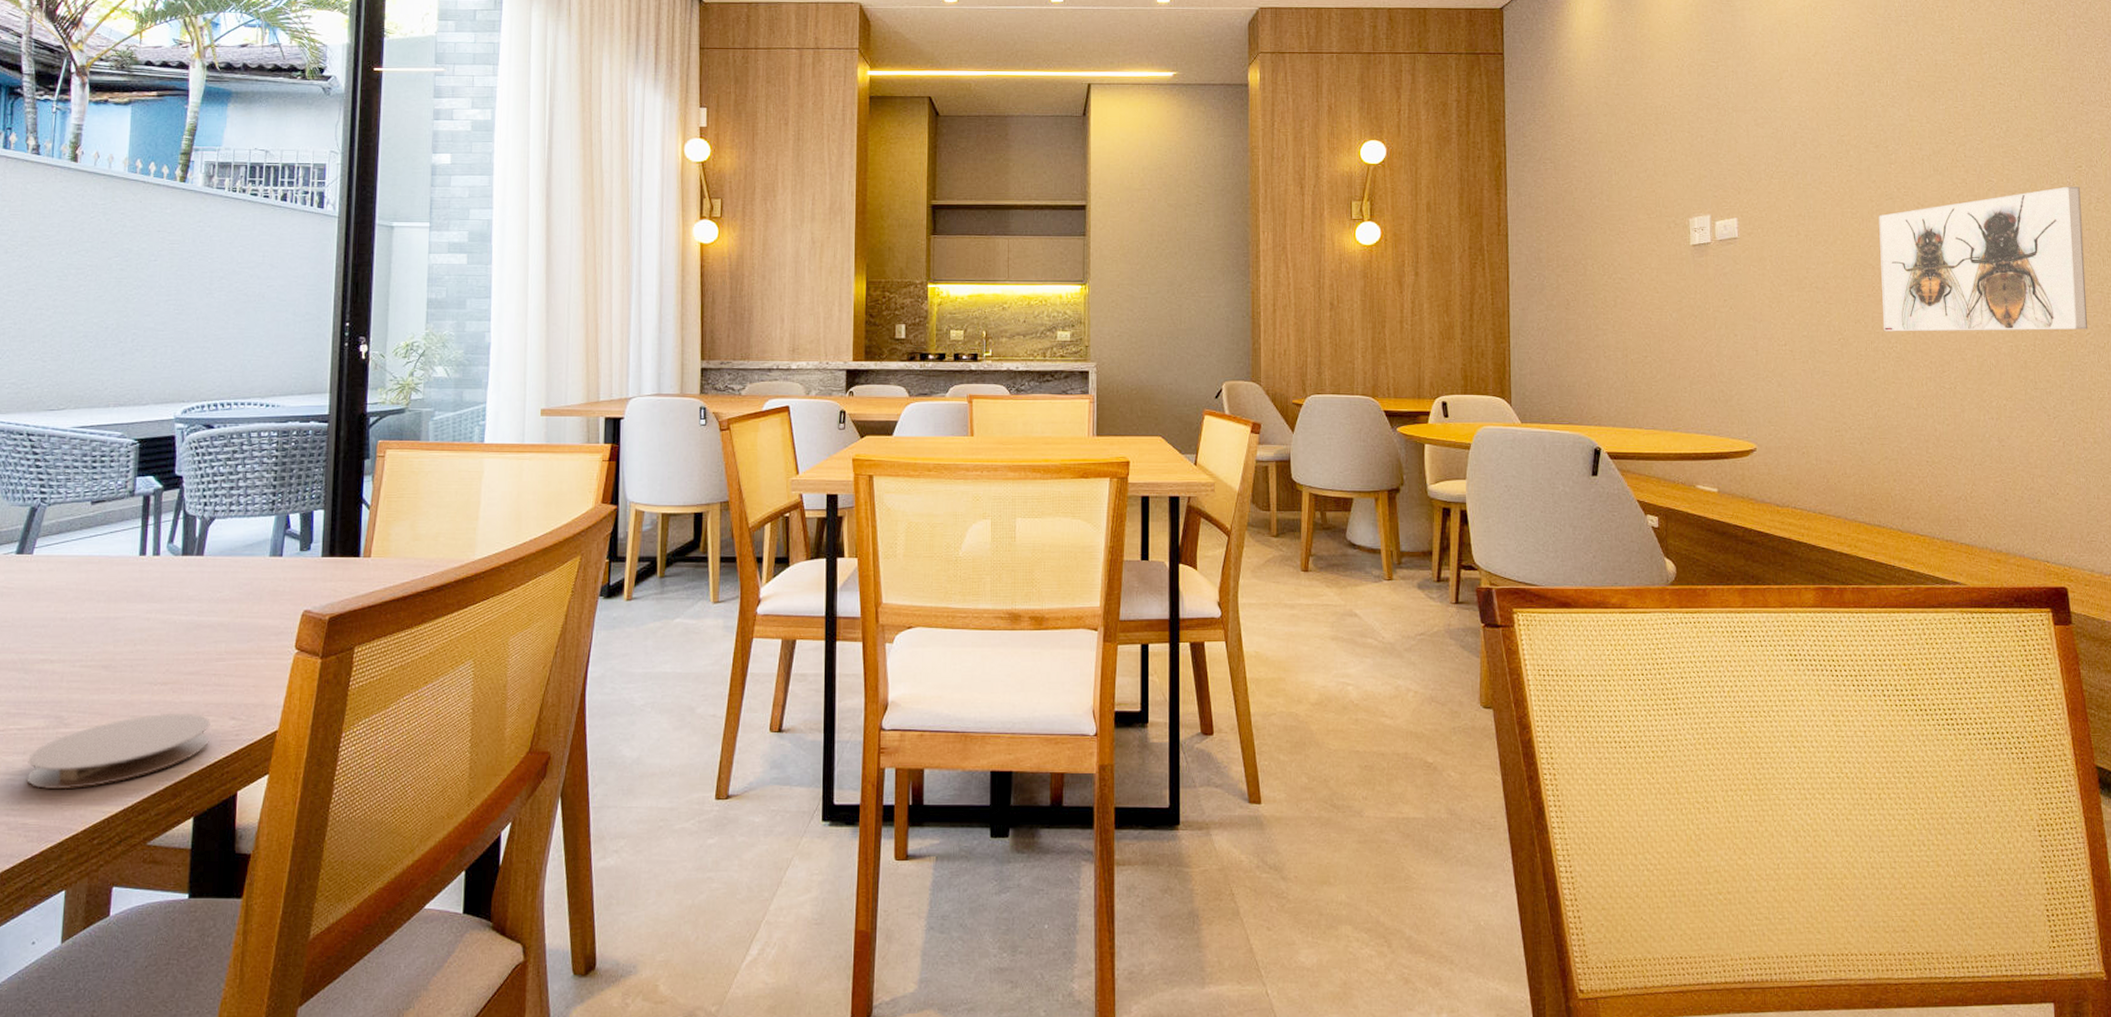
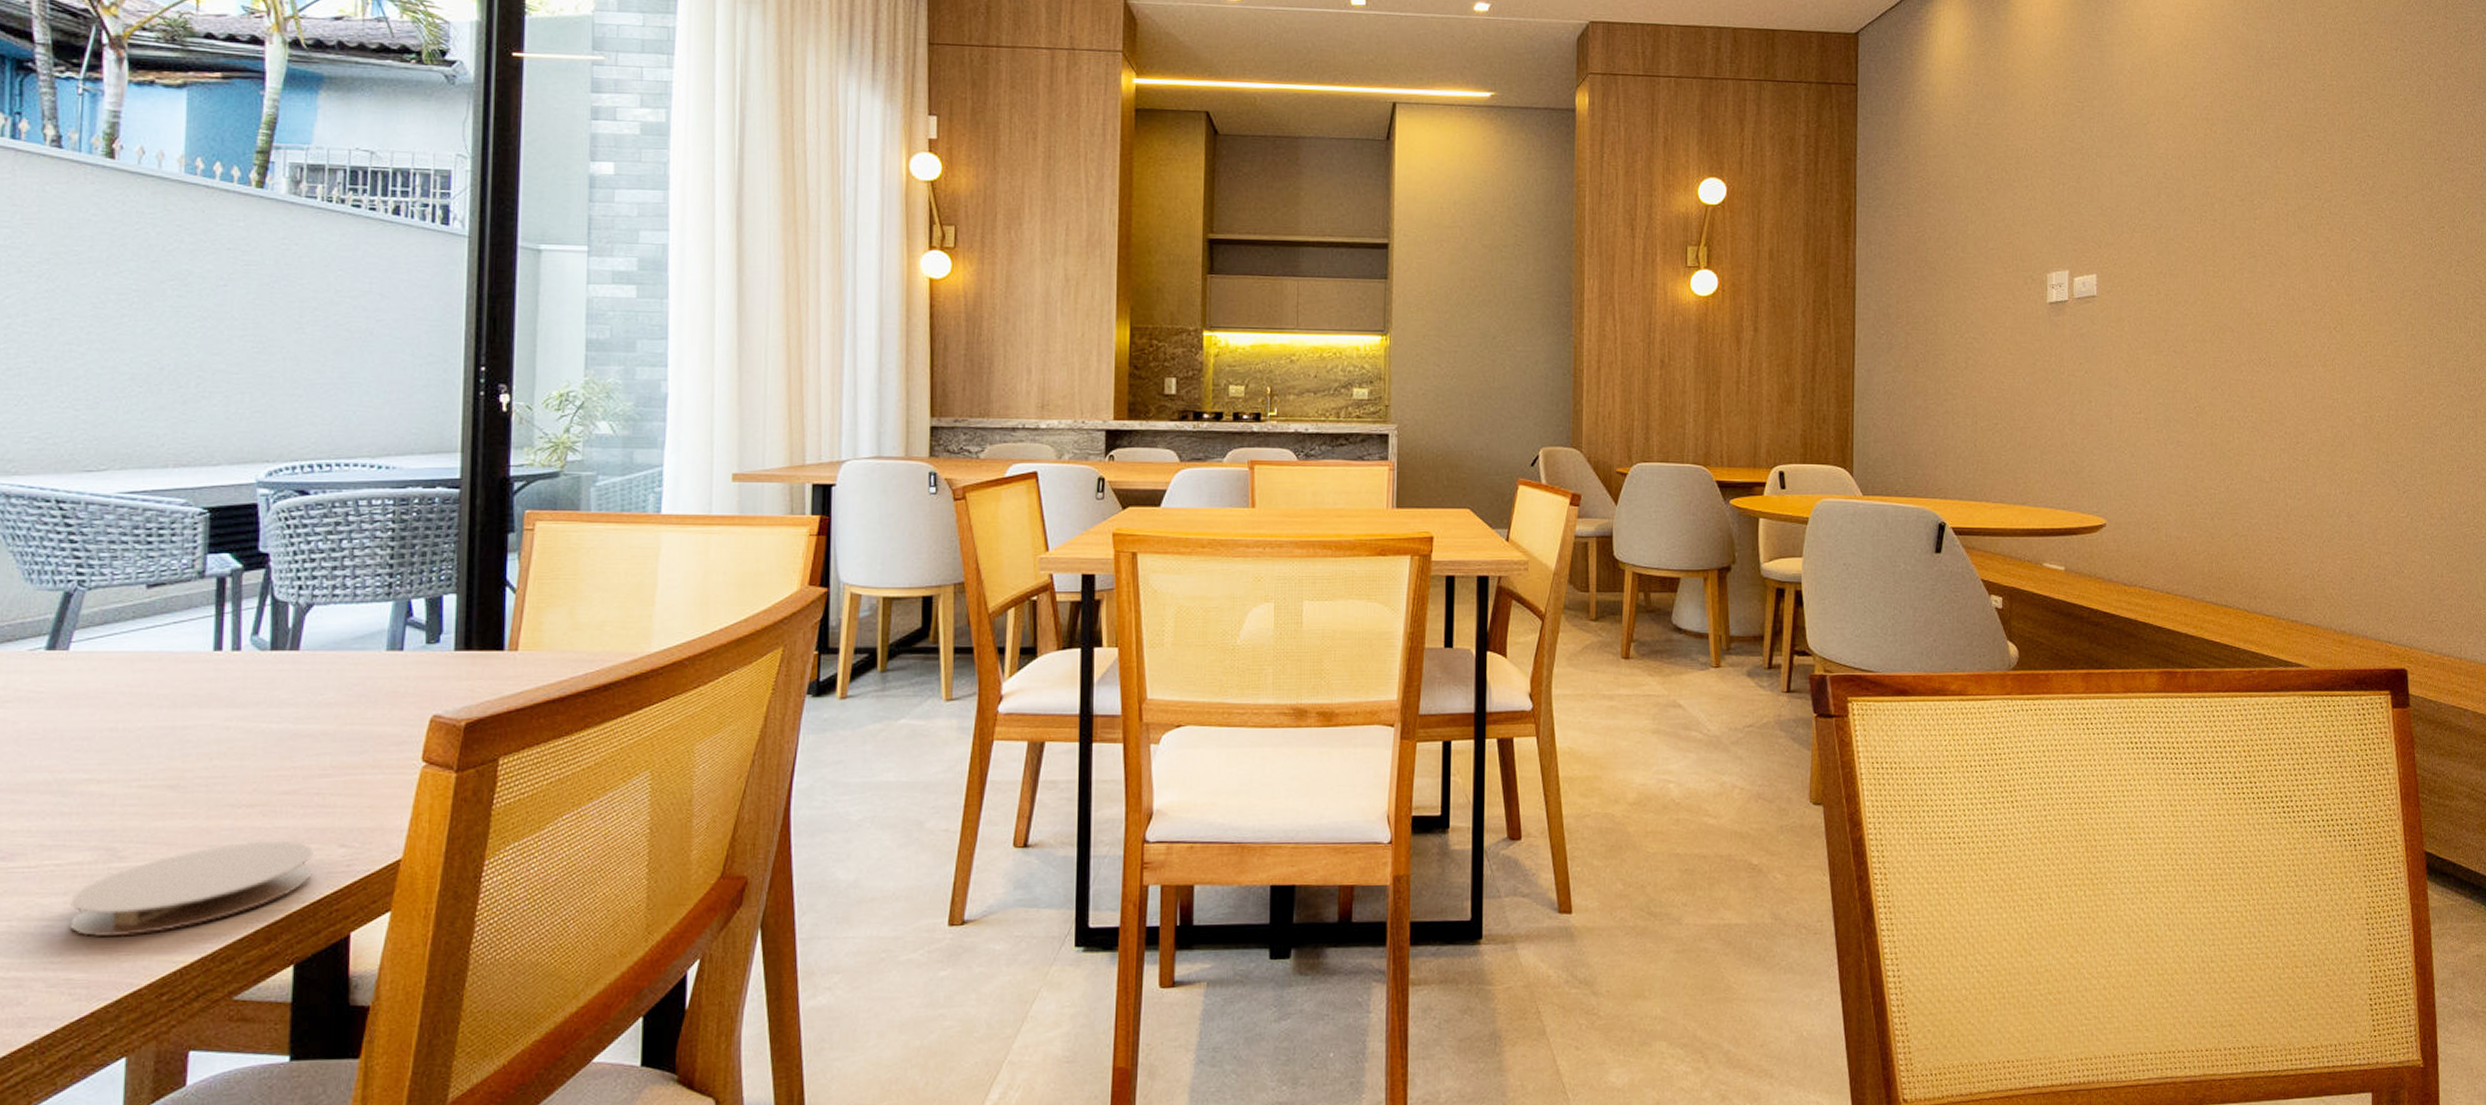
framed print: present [1878,186,2088,332] -> none [2239,248,2442,400]

